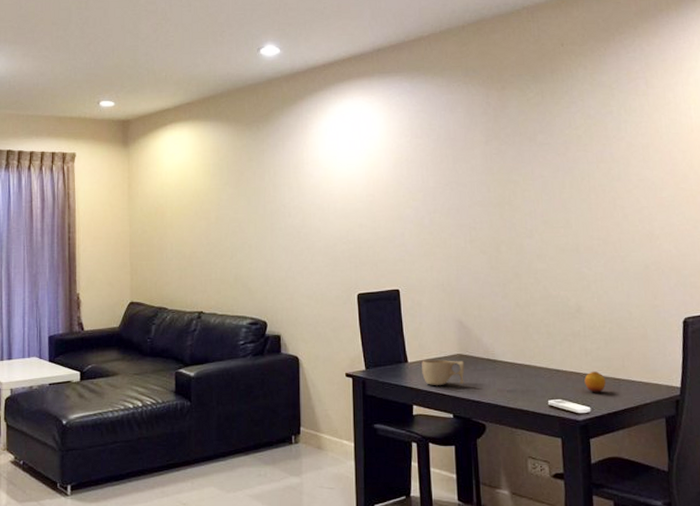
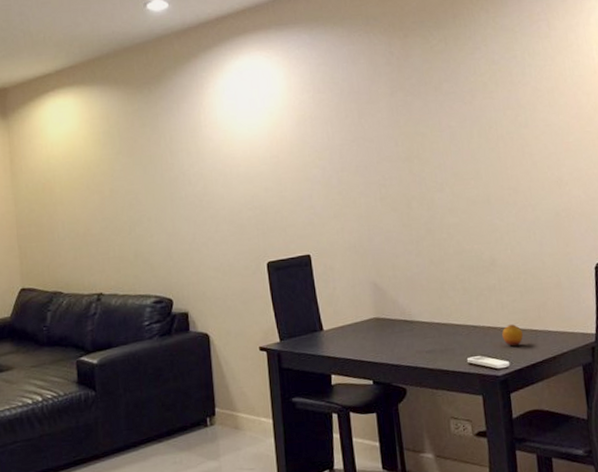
cup: present [422,360,465,385] -> none [337,324,382,352]

